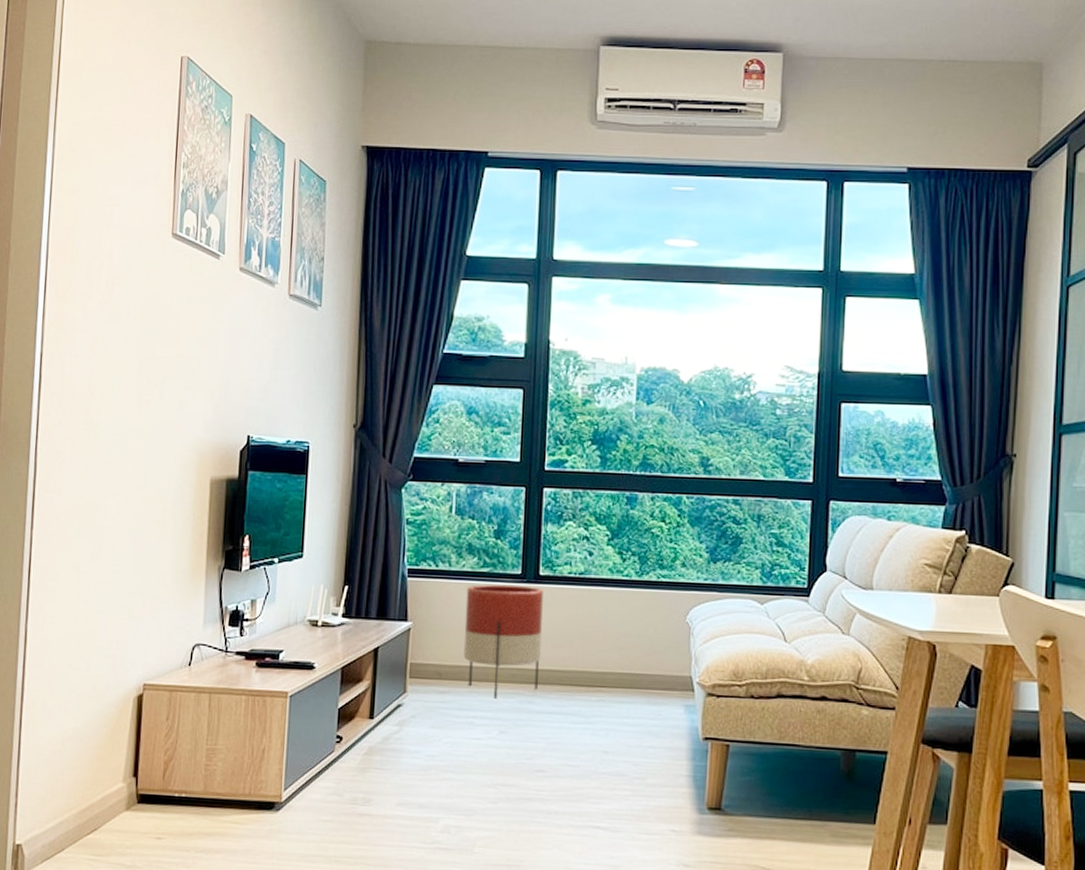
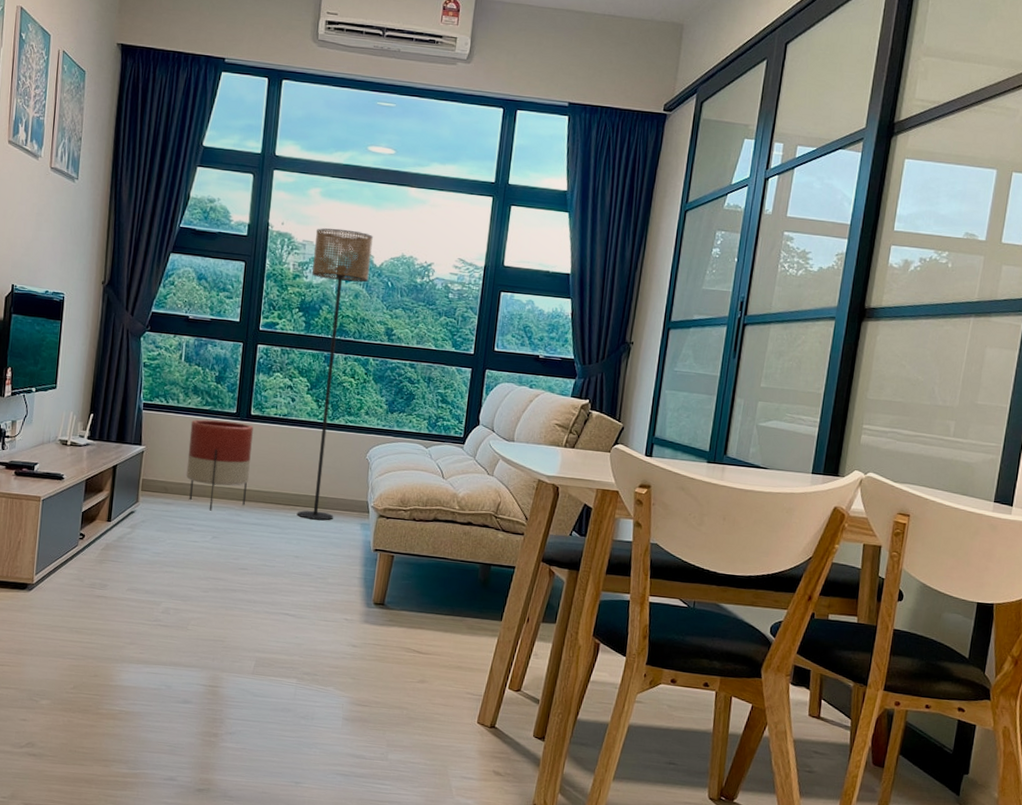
floor lamp: none [603,340,677,704] -> present [296,228,373,521]

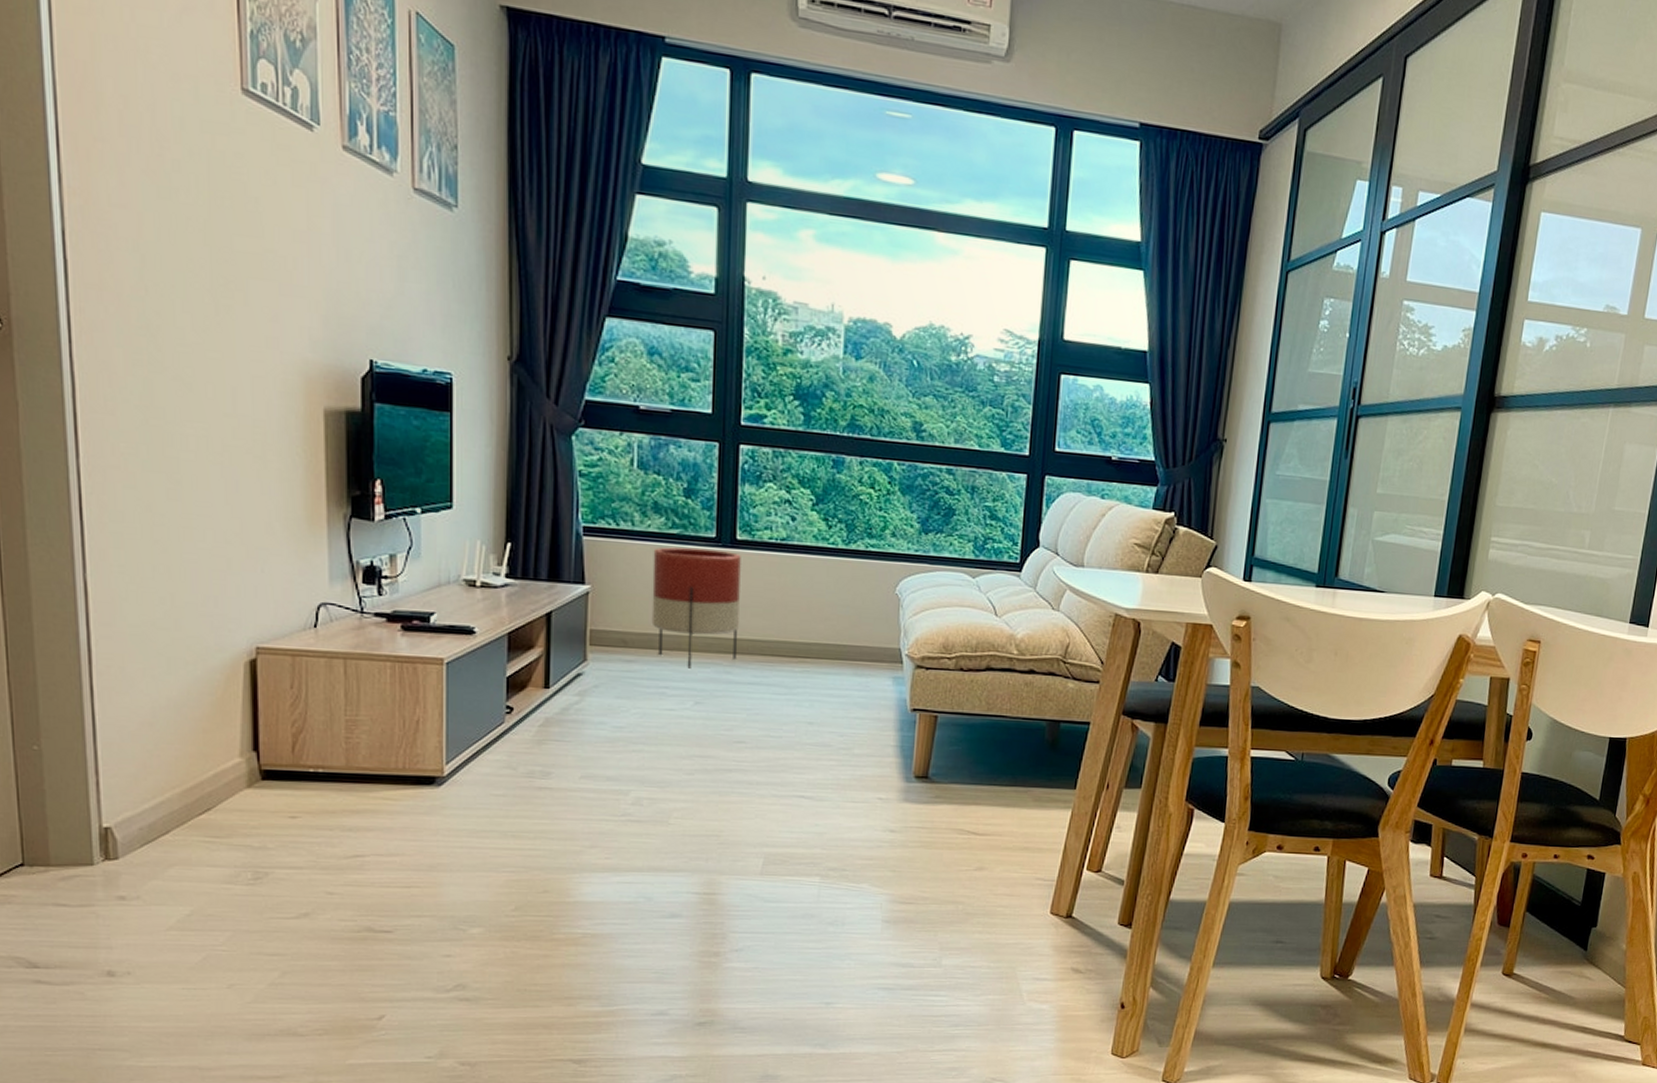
floor lamp: present [296,228,373,521] -> none [807,285,890,675]

